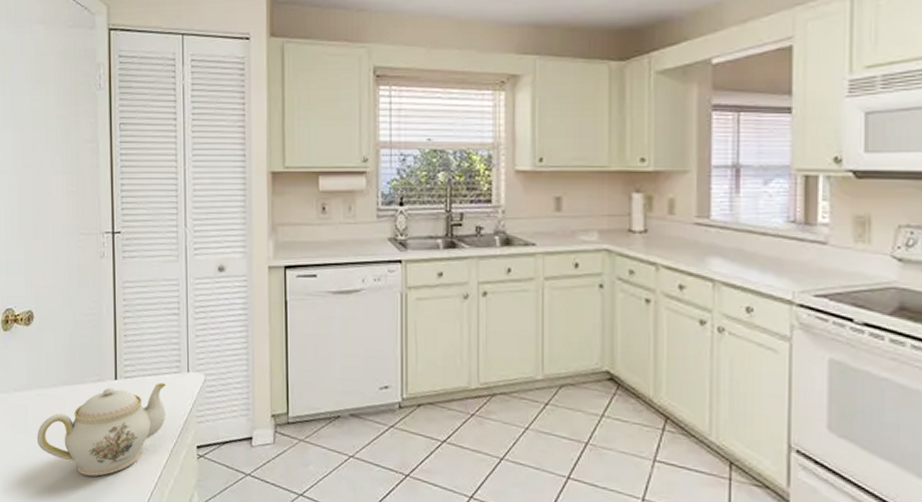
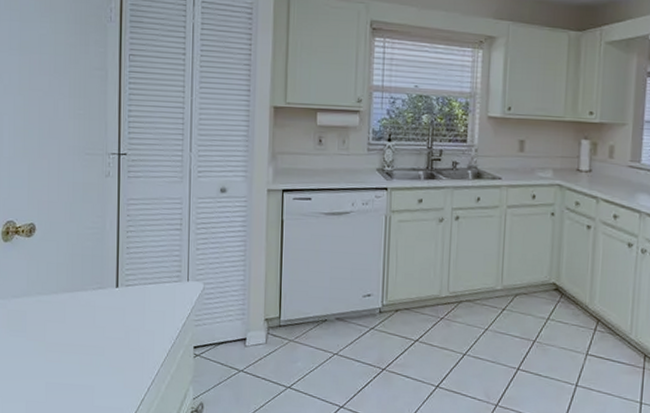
teapot: present [36,382,167,476] -> none [35,290,167,375]

